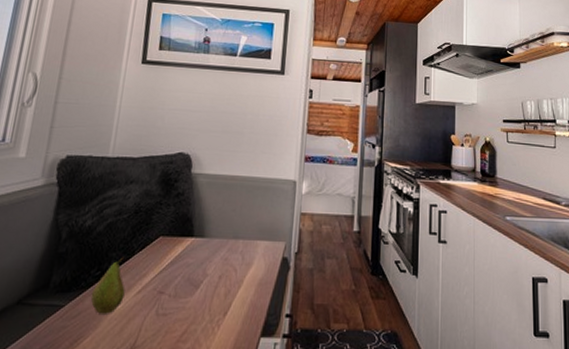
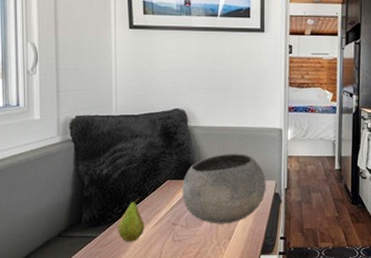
bowl: none [174,206,274,295] -> present [182,153,266,224]

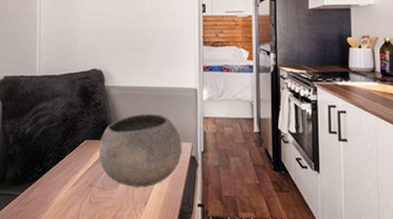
fruit: present [117,197,144,242] -> none [37,157,63,202]

